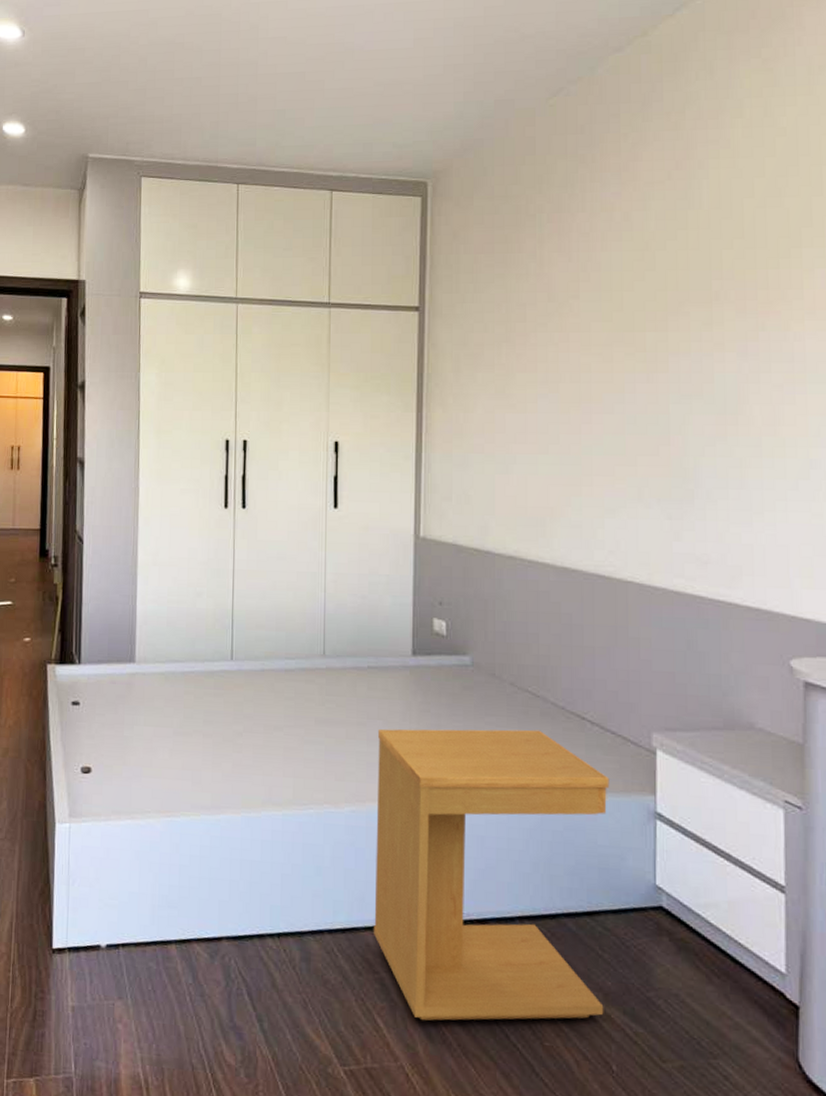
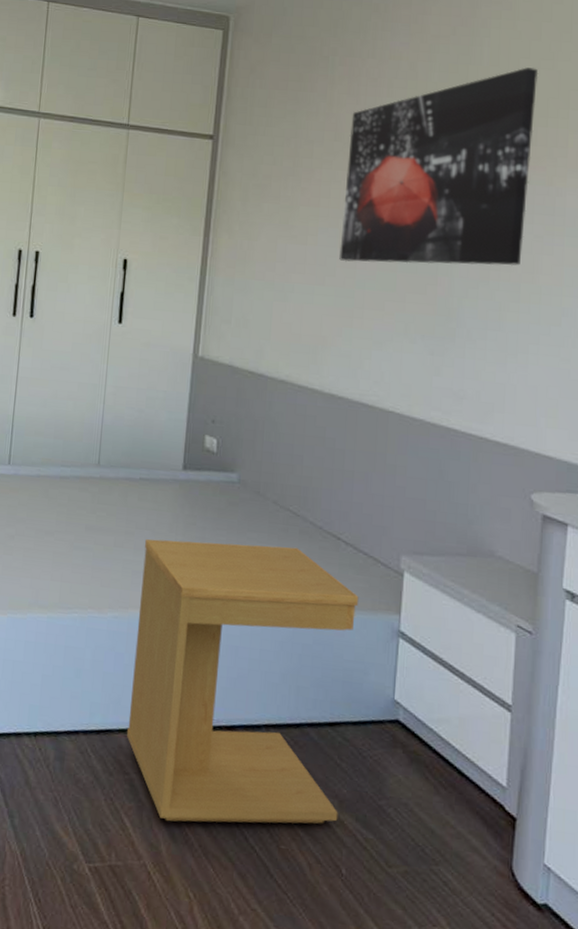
wall art: none [562,207,765,428] -> present [339,67,539,266]

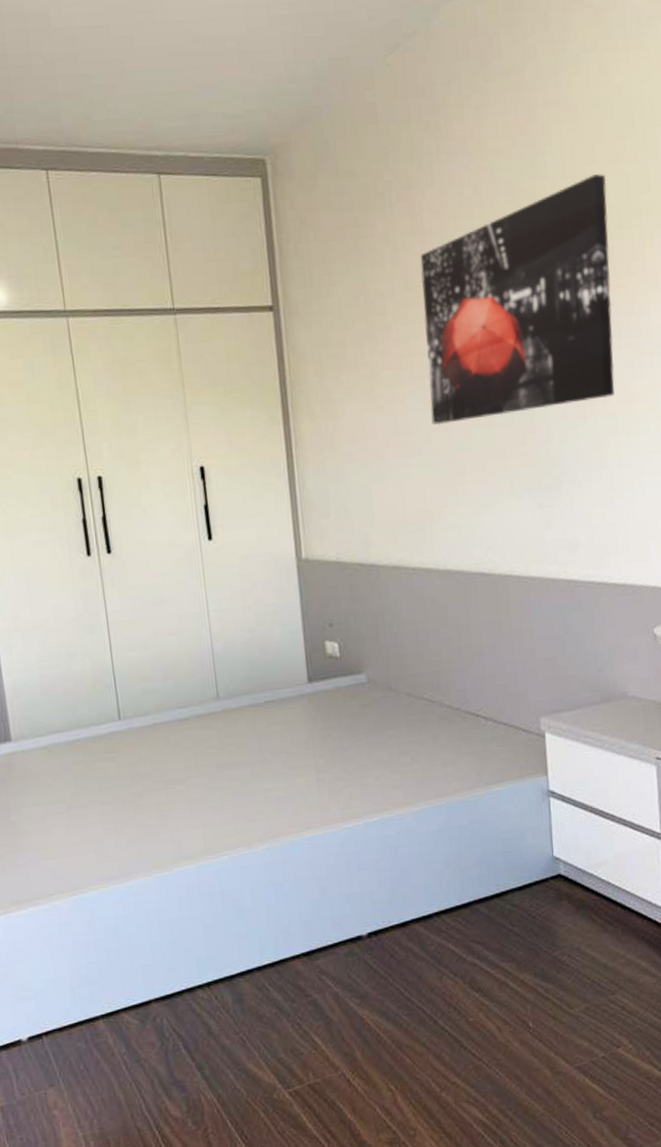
side table: present [127,539,359,824] -> none [283,734,518,1029]

